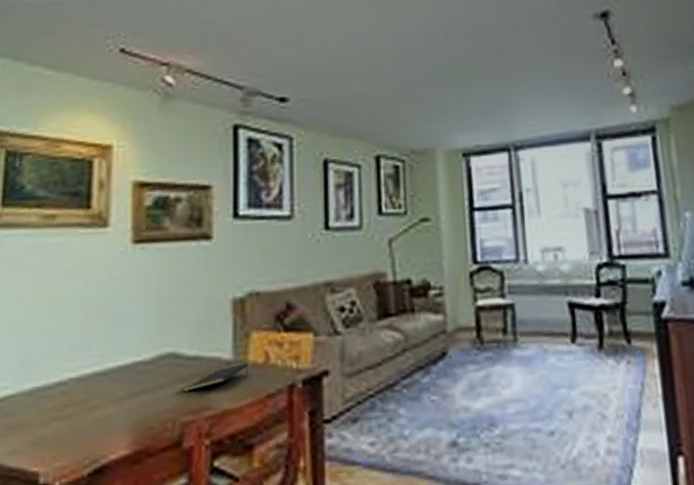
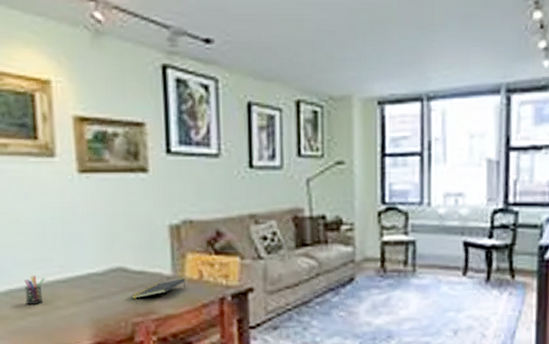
pen holder: none [53,367,80,406] -> present [24,275,45,305]

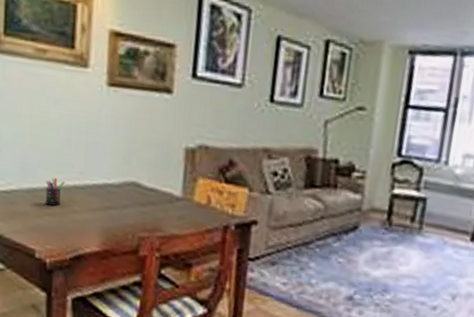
notepad: present [131,278,185,299] -> none [141,201,193,215]

